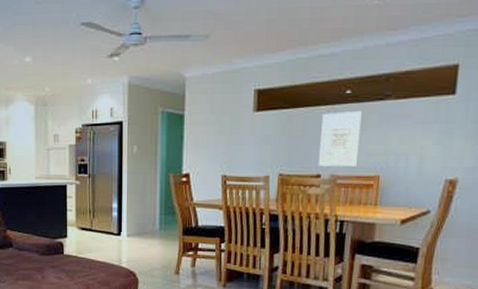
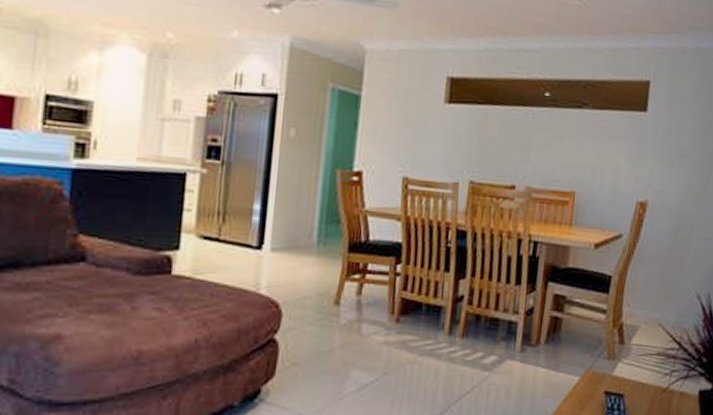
wall art: present [318,110,362,166] -> none [513,115,560,179]

